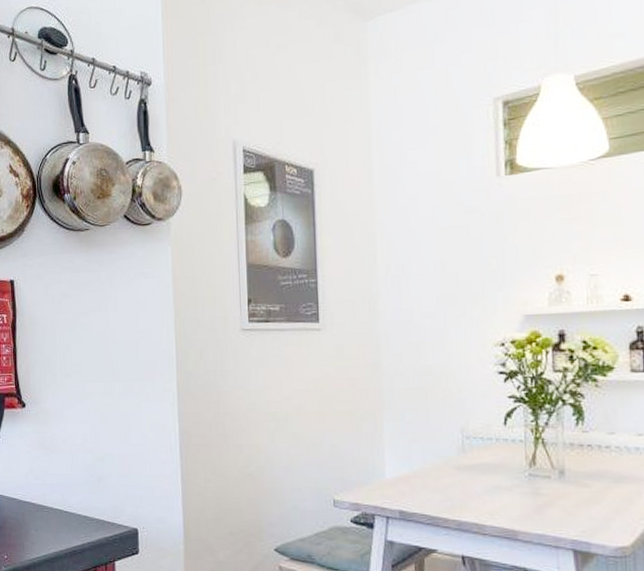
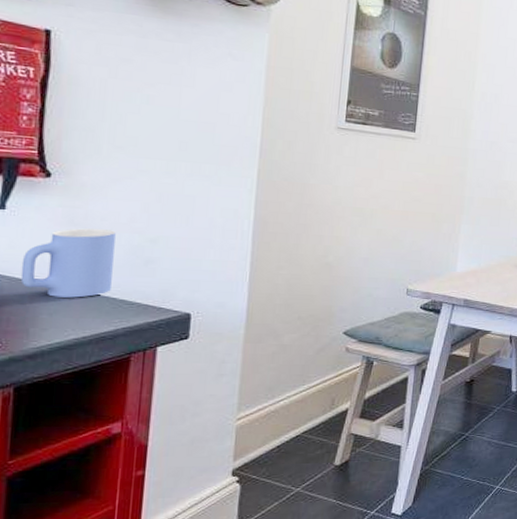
mug: none [14,451,76,515] -> present [20,228,116,298]

